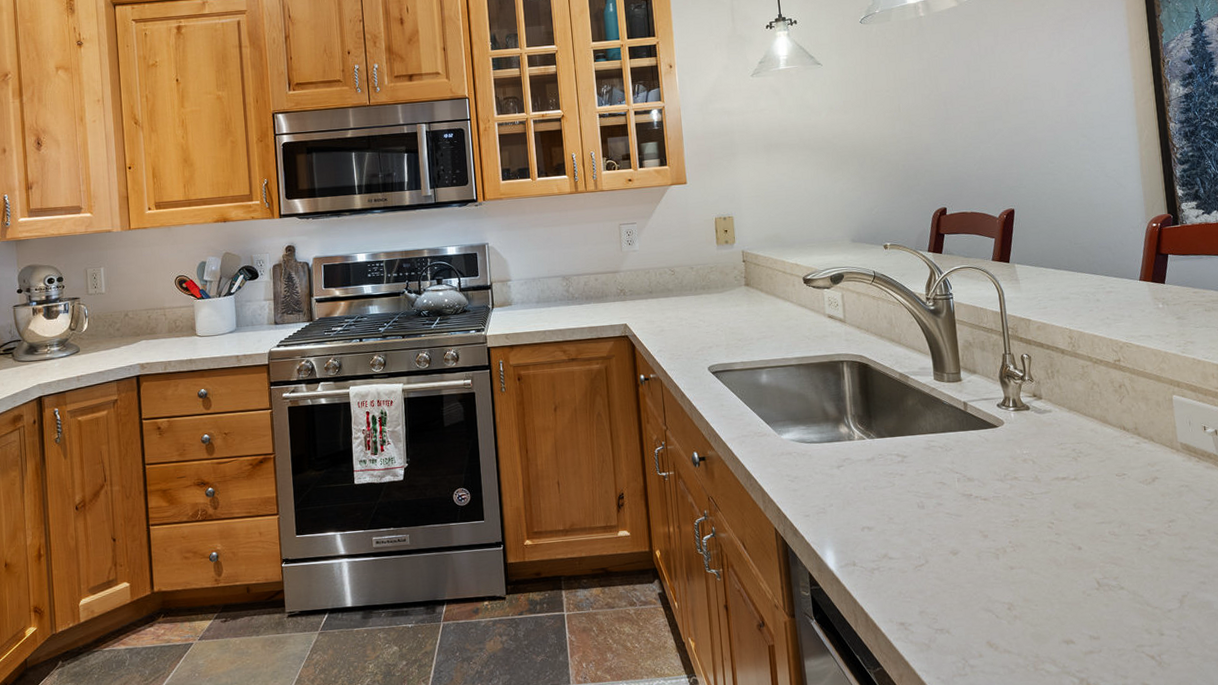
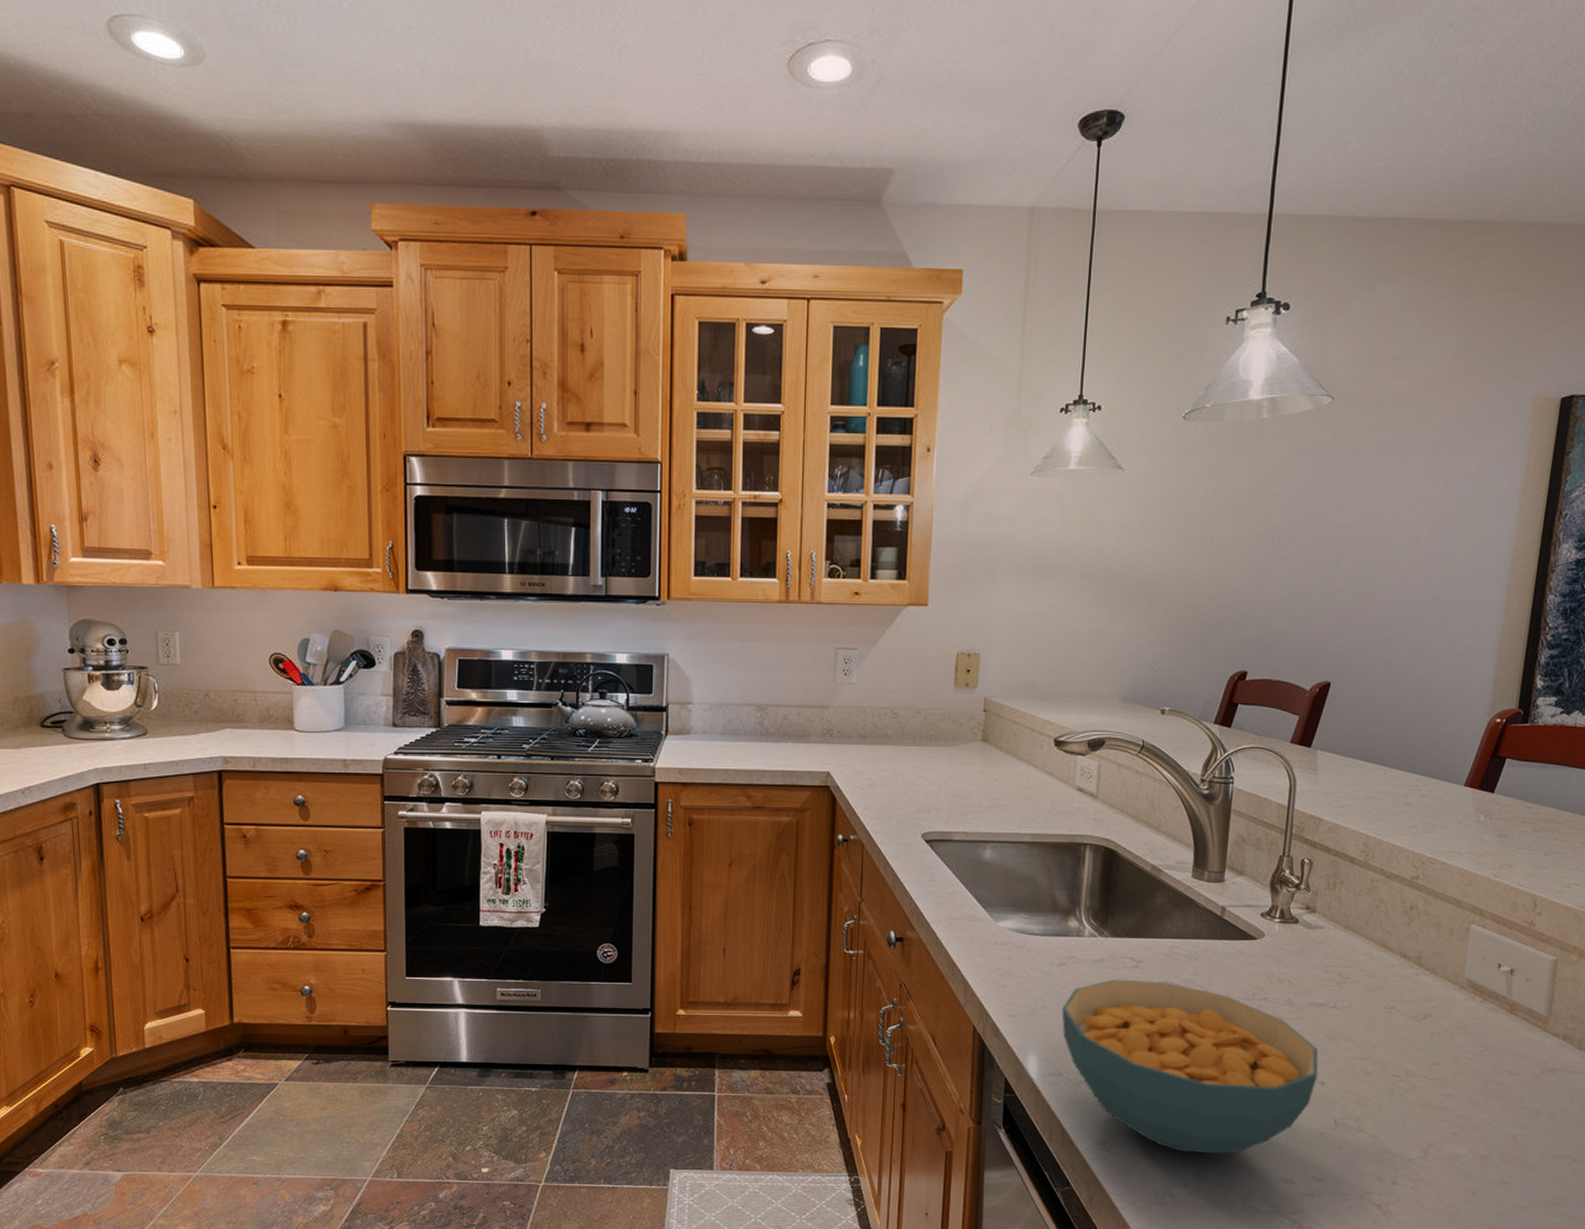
cereal bowl: none [847,472,1074,625] -> present [1061,979,1319,1155]

